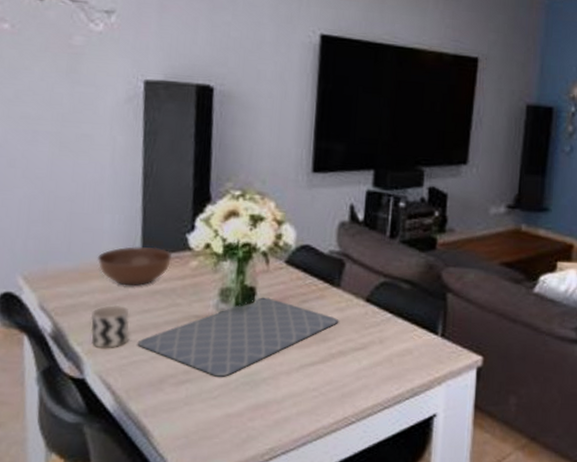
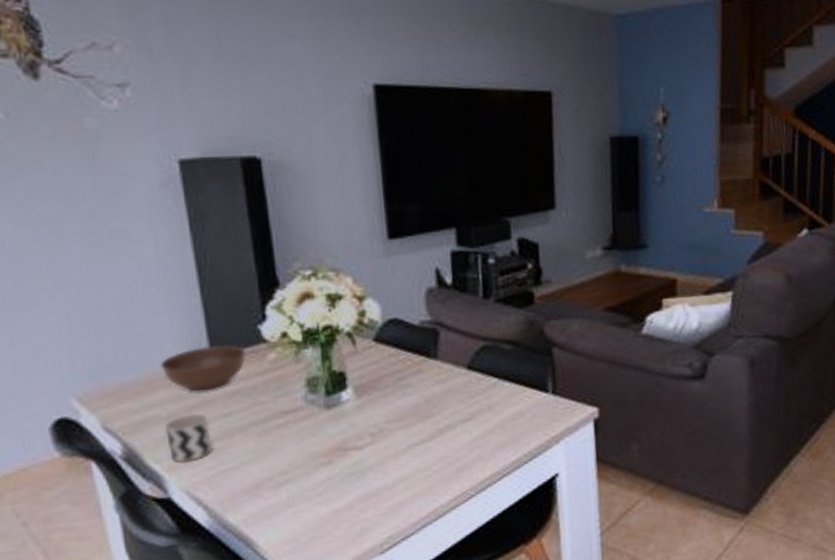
placemat: present [137,297,338,377] -> none [223,380,441,473]

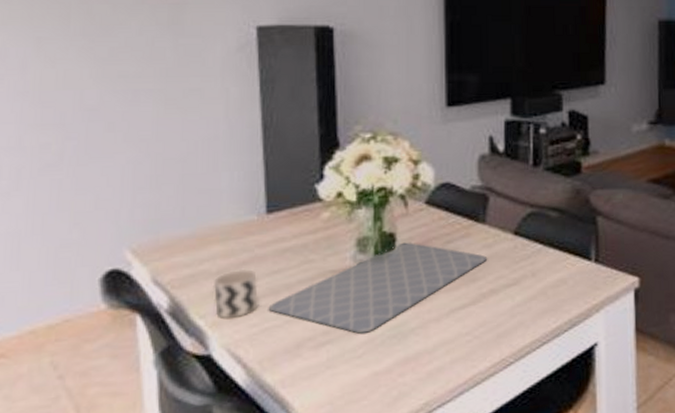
bowl: present [159,344,247,392] -> none [216,201,301,248]
placemat: none [223,380,441,473] -> present [268,242,486,334]

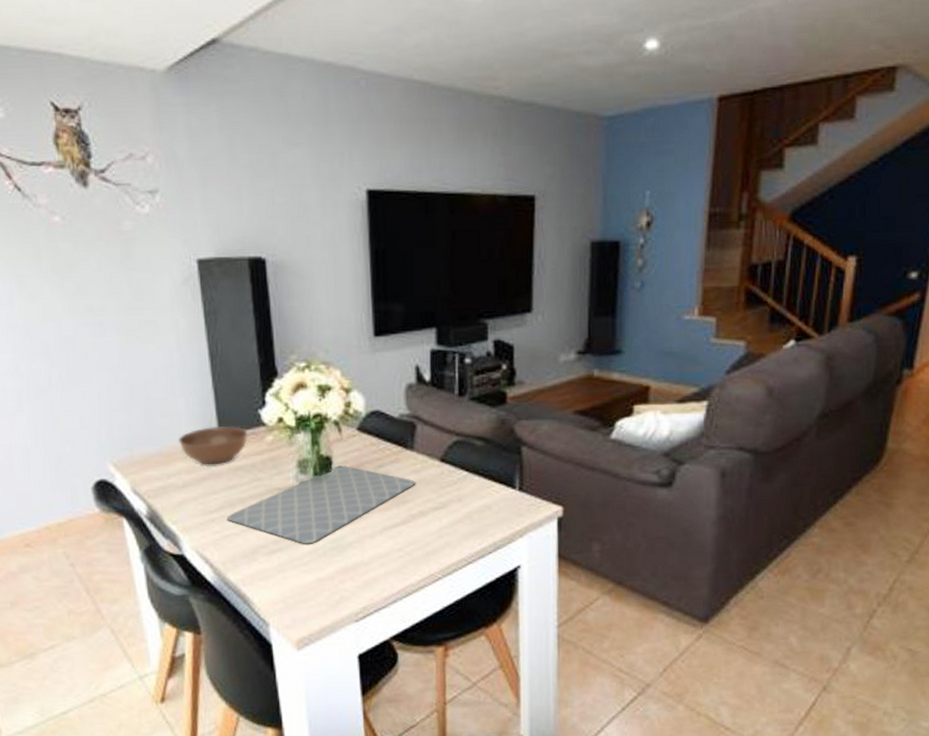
cup: present [212,268,259,319] -> none [180,483,219,526]
bowl: none [216,201,301,248] -> present [178,425,248,465]

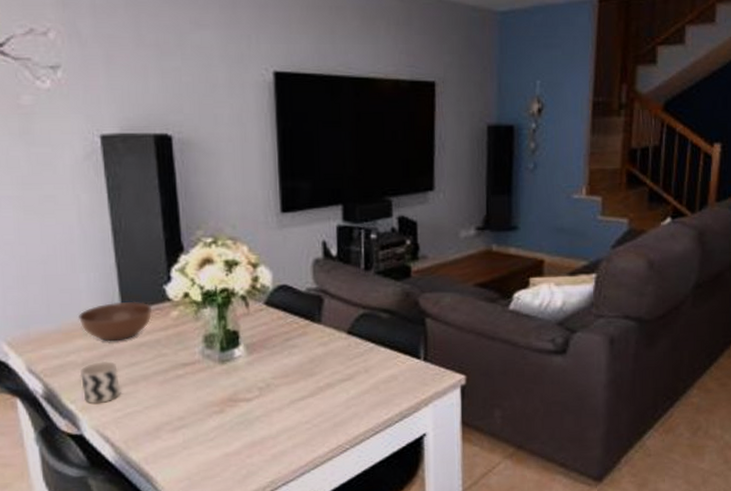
cup: none [180,483,219,526] -> present [79,360,121,404]
placemat: present [227,465,415,544] -> none [129,339,323,420]

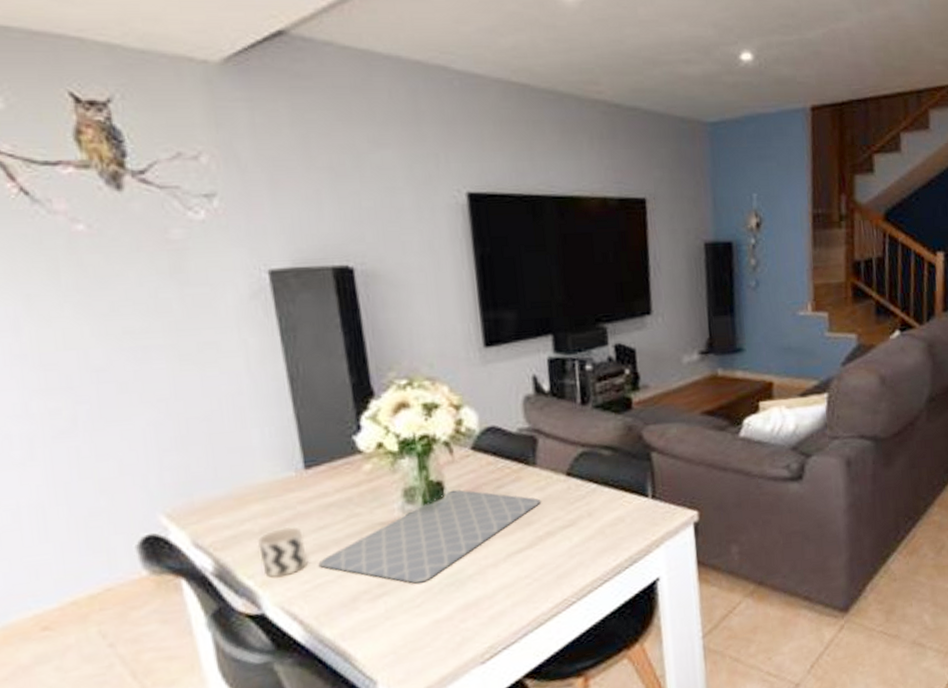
bowl: present [77,301,153,342] -> none [251,456,342,505]
placemat: none [129,339,323,420] -> present [318,489,540,584]

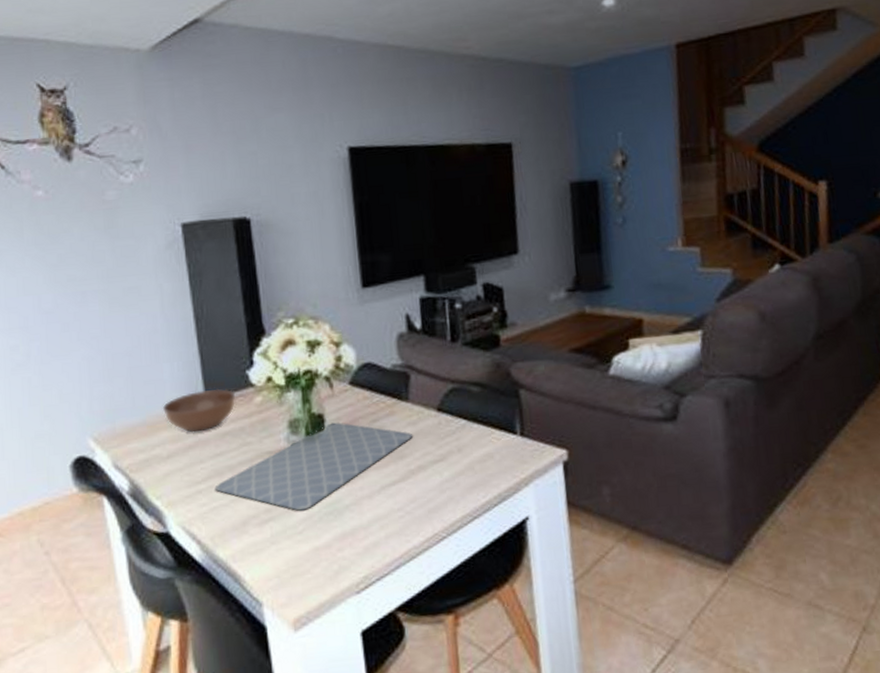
bowl: none [251,456,342,505] -> present [162,388,236,433]
cup: present [257,526,309,577] -> none [165,452,207,499]

